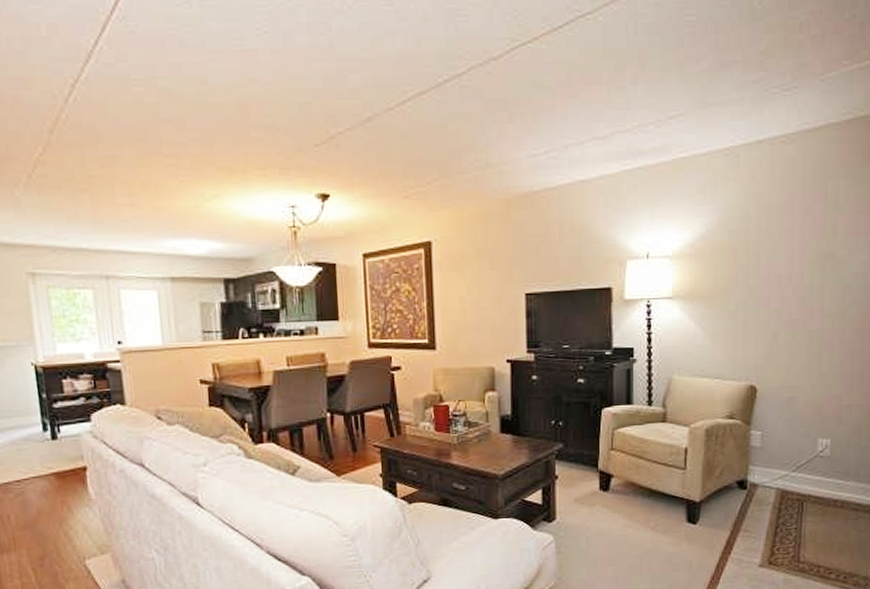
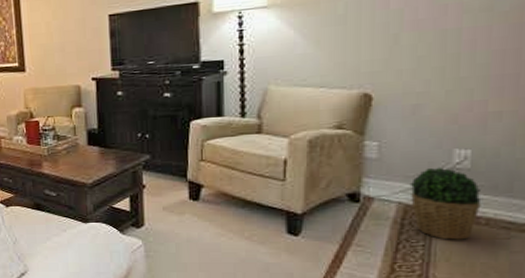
potted plant: none [785,455,838,522] -> present [409,167,482,240]

